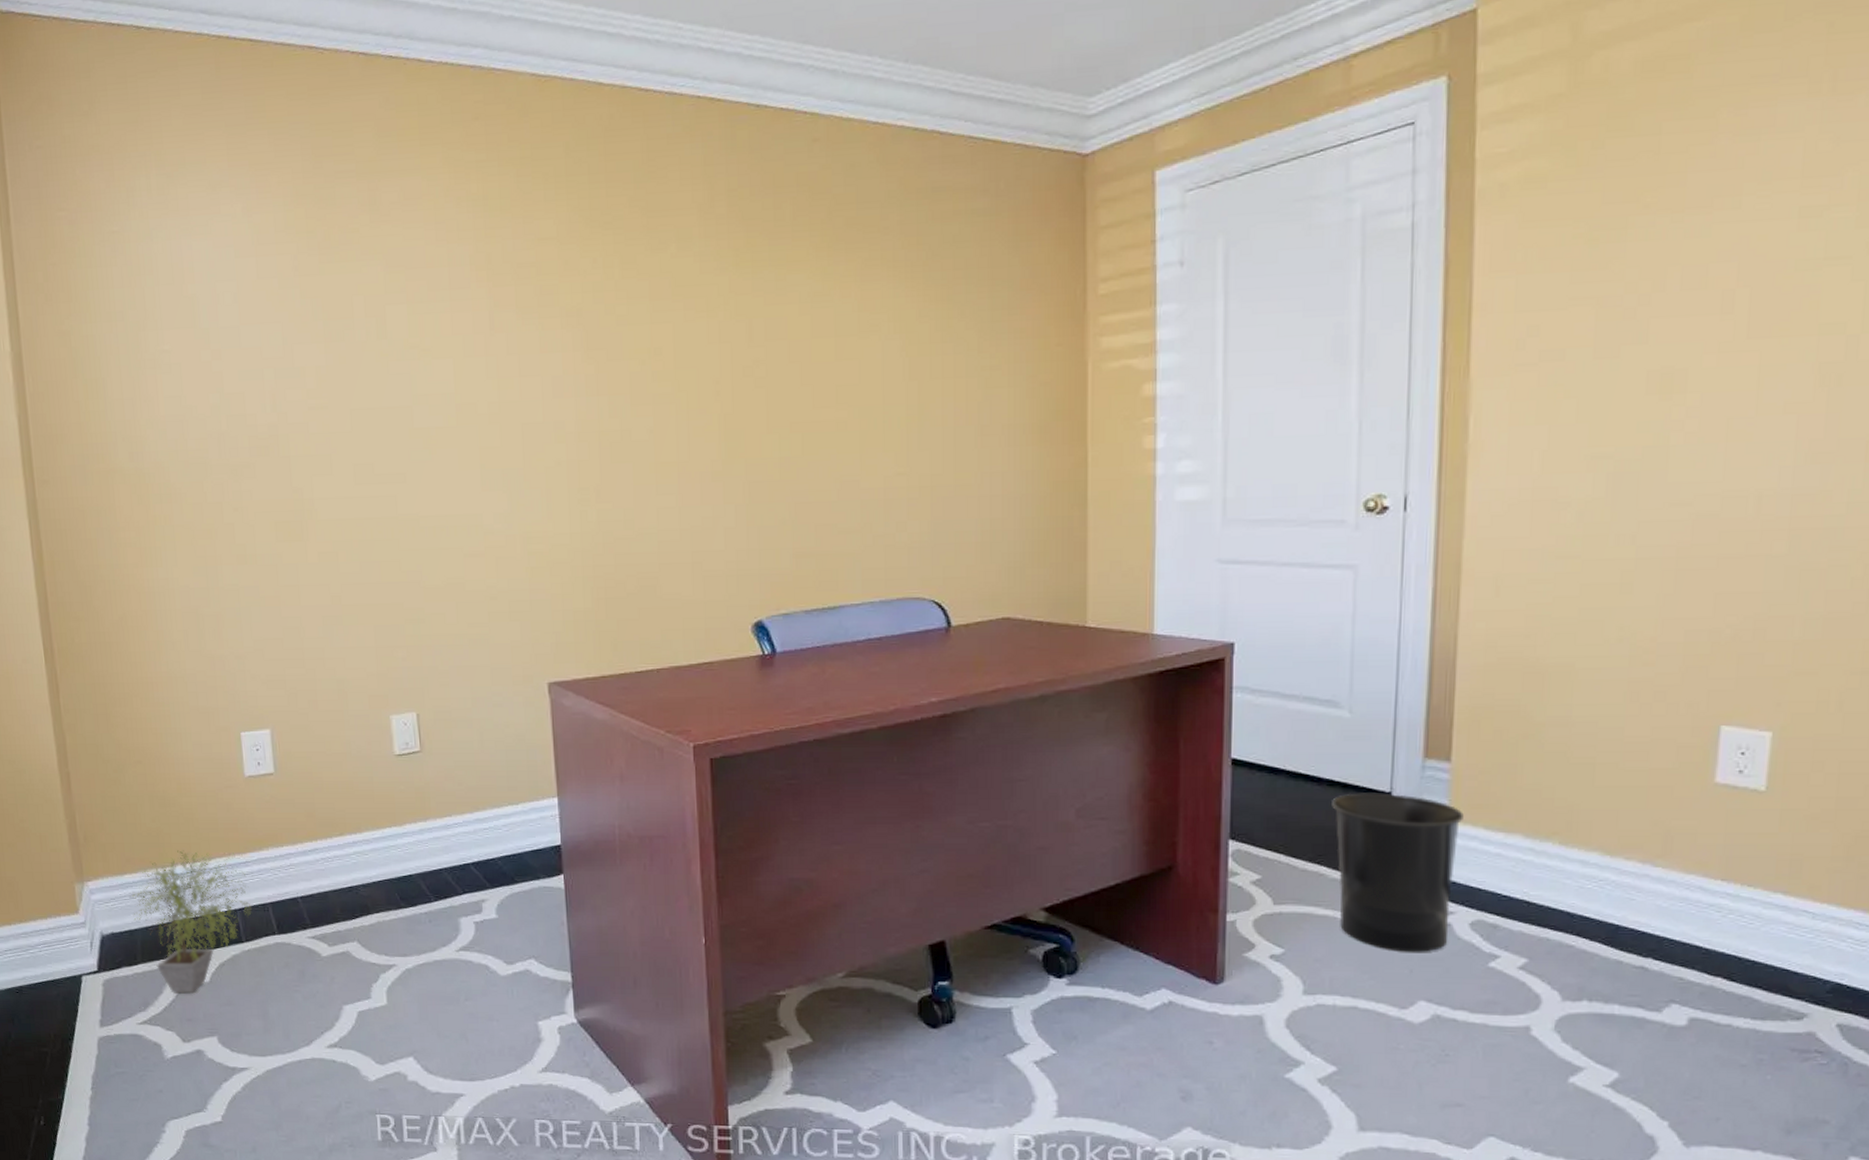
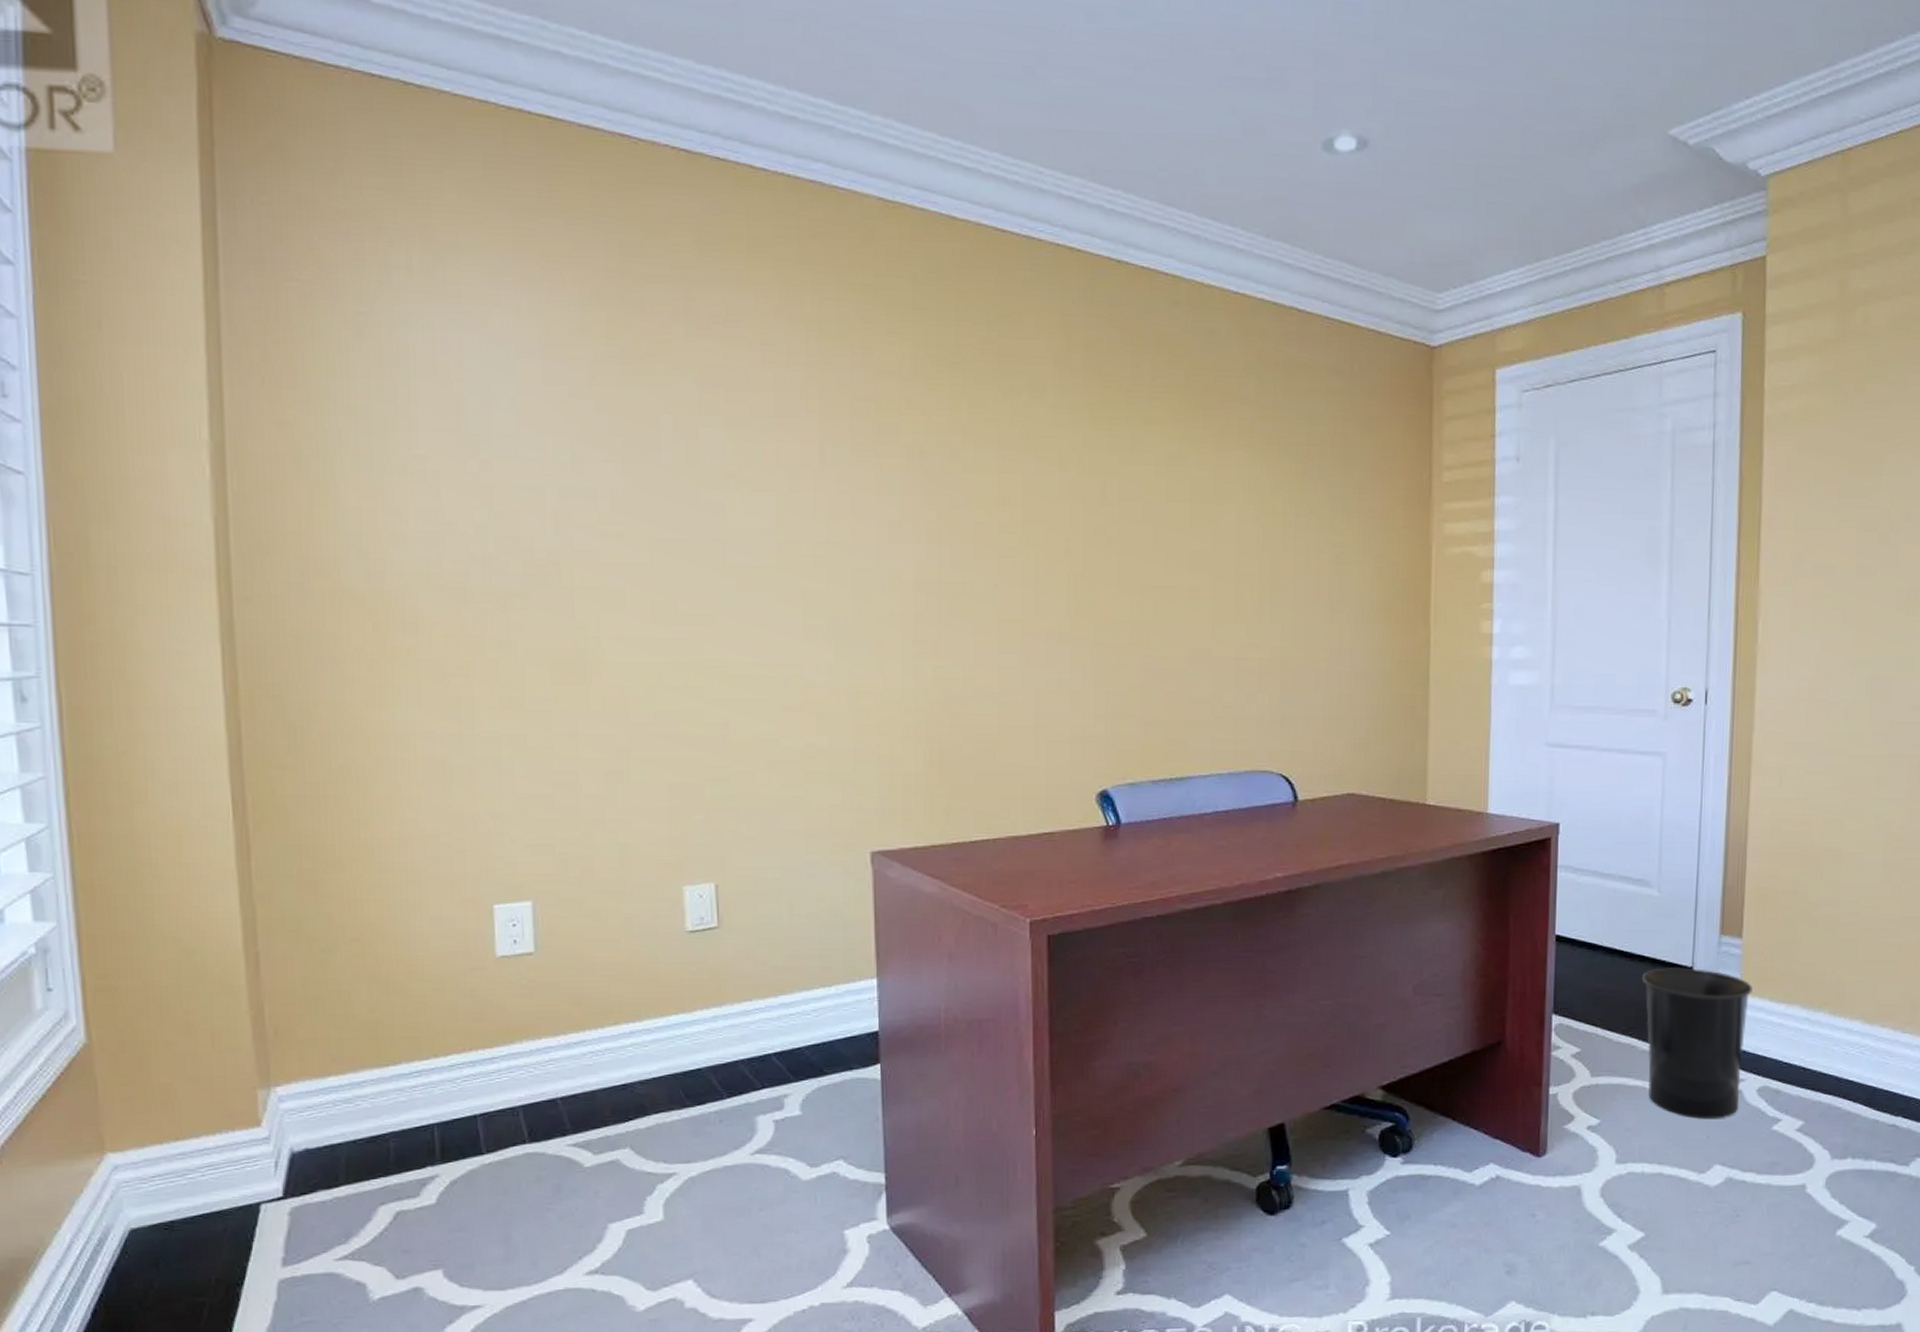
potted plant: present [130,850,252,993] -> none [334,1045,497,1219]

